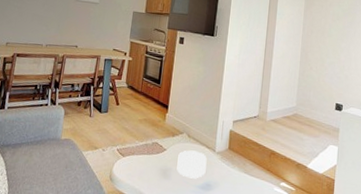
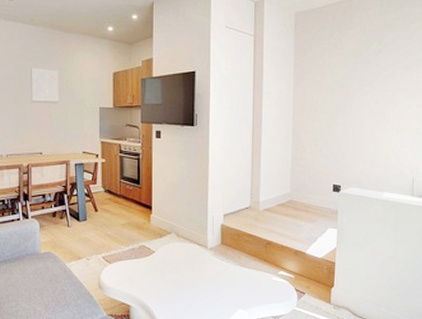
bowl: present [176,150,207,179] -> none [168,249,199,277]

